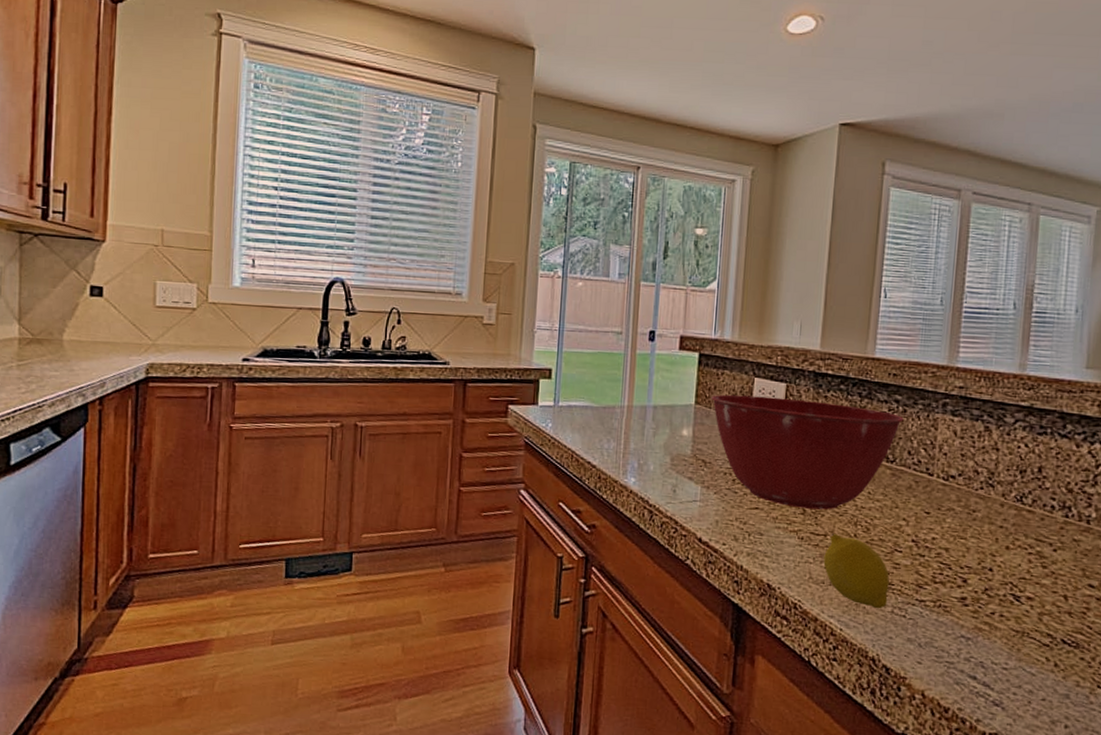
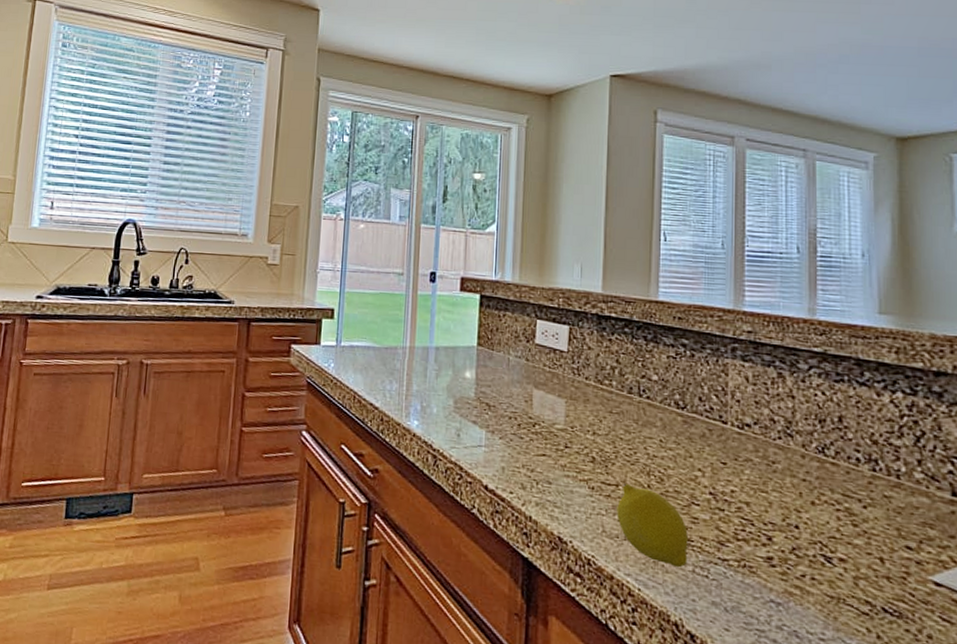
mixing bowl: present [711,394,904,510] -> none [493,336,692,458]

